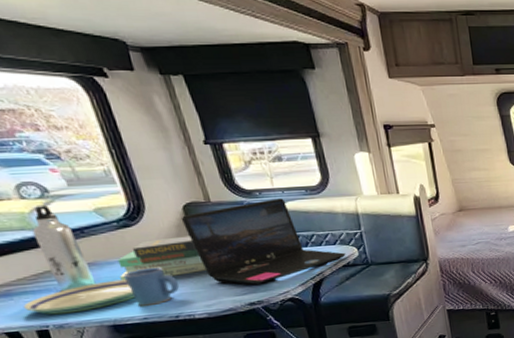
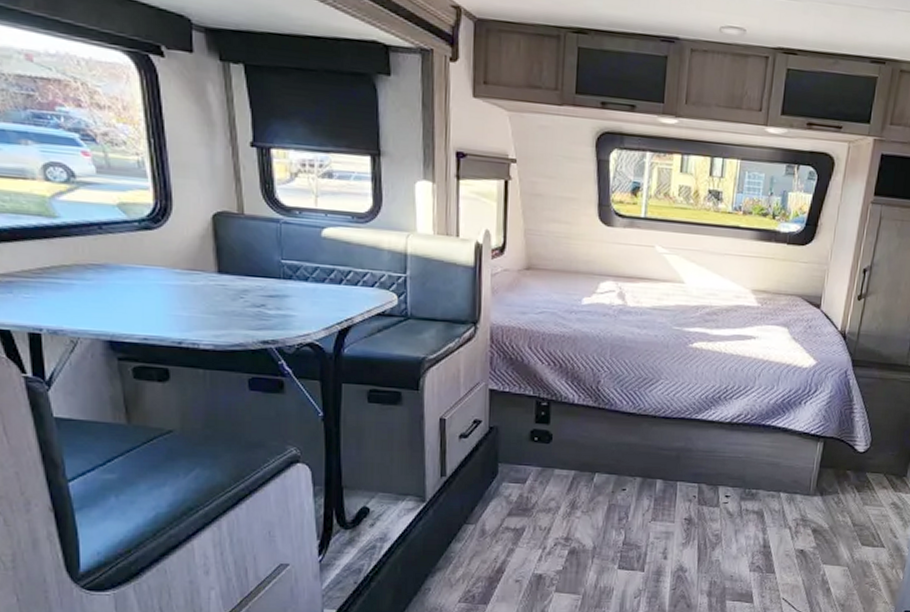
plate: present [22,279,135,315] -> none [21,288,140,320]
water bottle: present [32,204,96,292] -> none [49,190,102,293]
books: present [117,235,206,281] -> none [129,248,223,295]
mug: present [123,267,180,307] -> none [132,280,190,326]
laptop: present [180,198,346,286] -> none [207,221,383,321]

